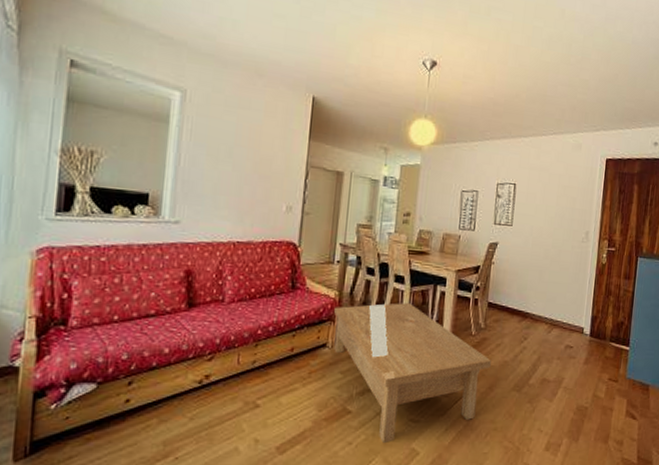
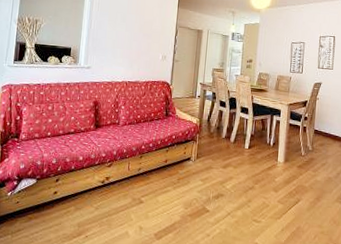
coffee table: present [334,303,491,443] -> none [196,128,318,237]

